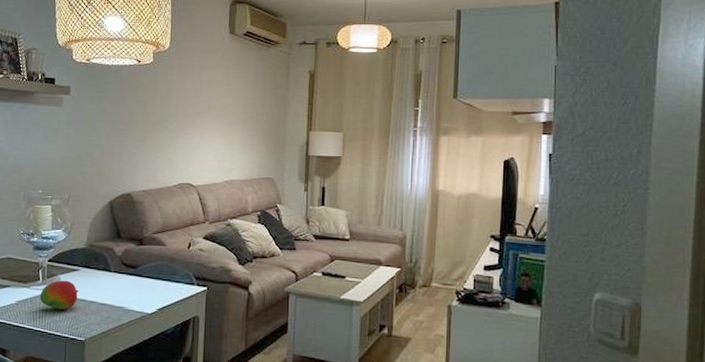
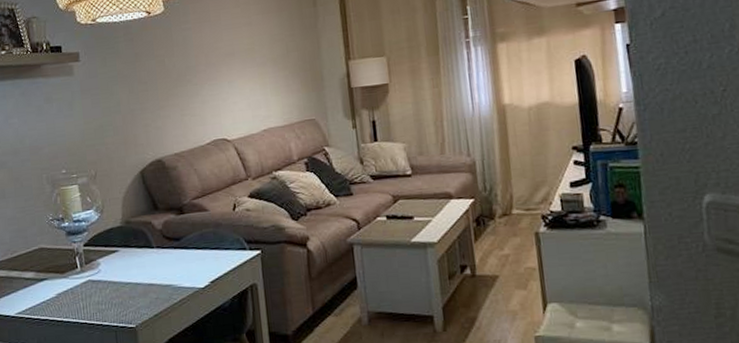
fruit: present [40,280,78,310] -> none [80,264,122,297]

